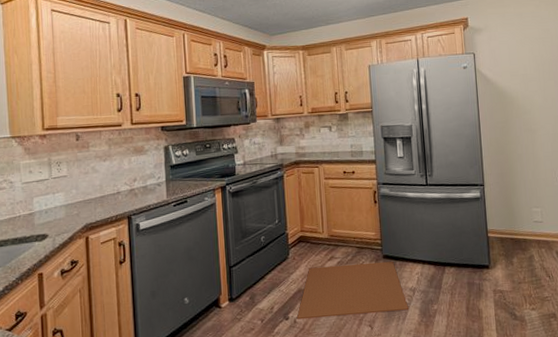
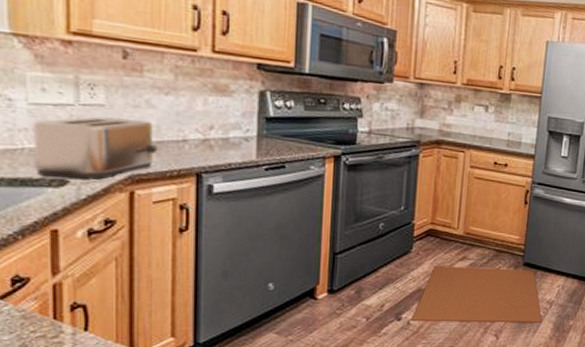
toaster: none [25,182,102,234] -> present [33,116,158,180]

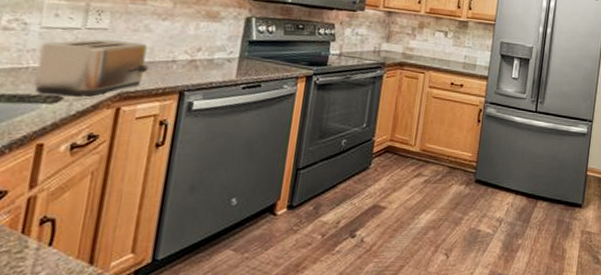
door mat: present [411,266,542,322] -> none [364,182,492,241]

